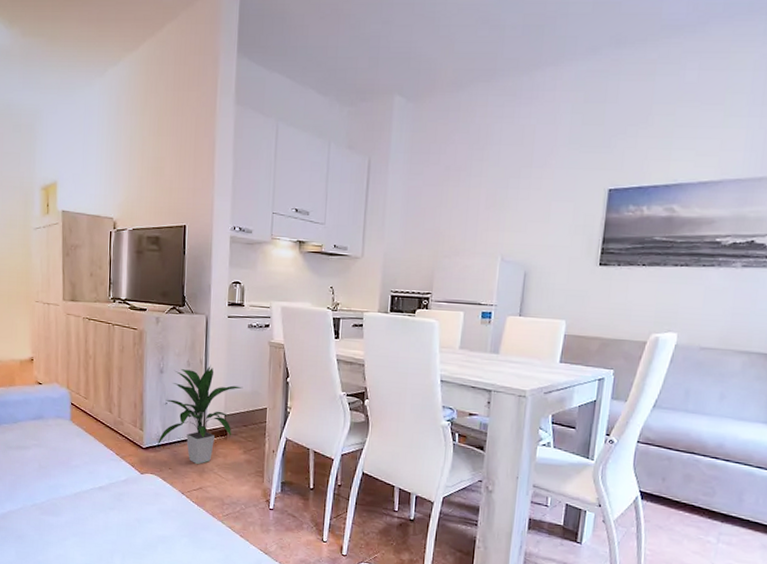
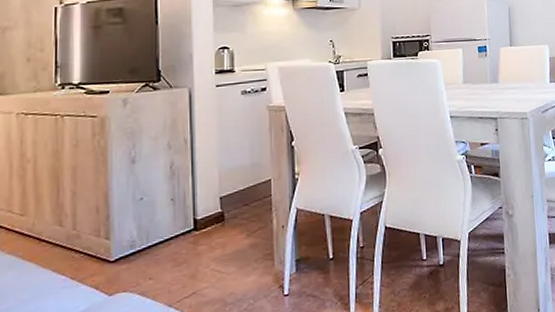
indoor plant: present [156,365,243,464] -> none [130,143,241,265]

